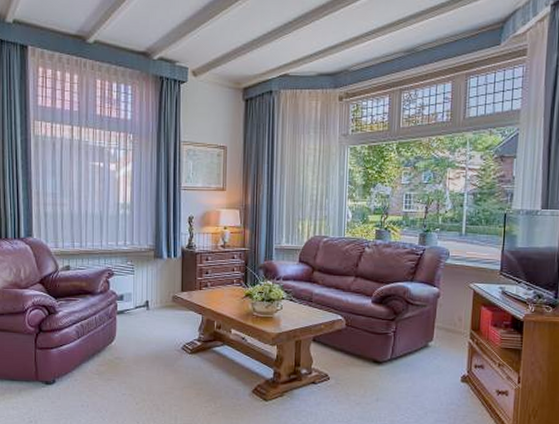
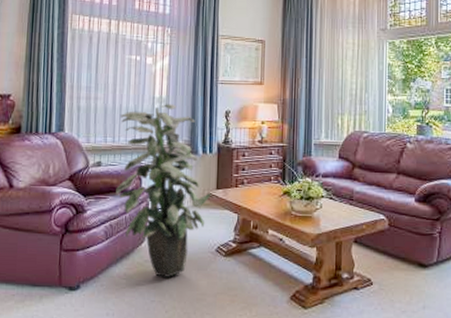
indoor plant: none [85,210,177,373] -> present [116,104,211,277]

